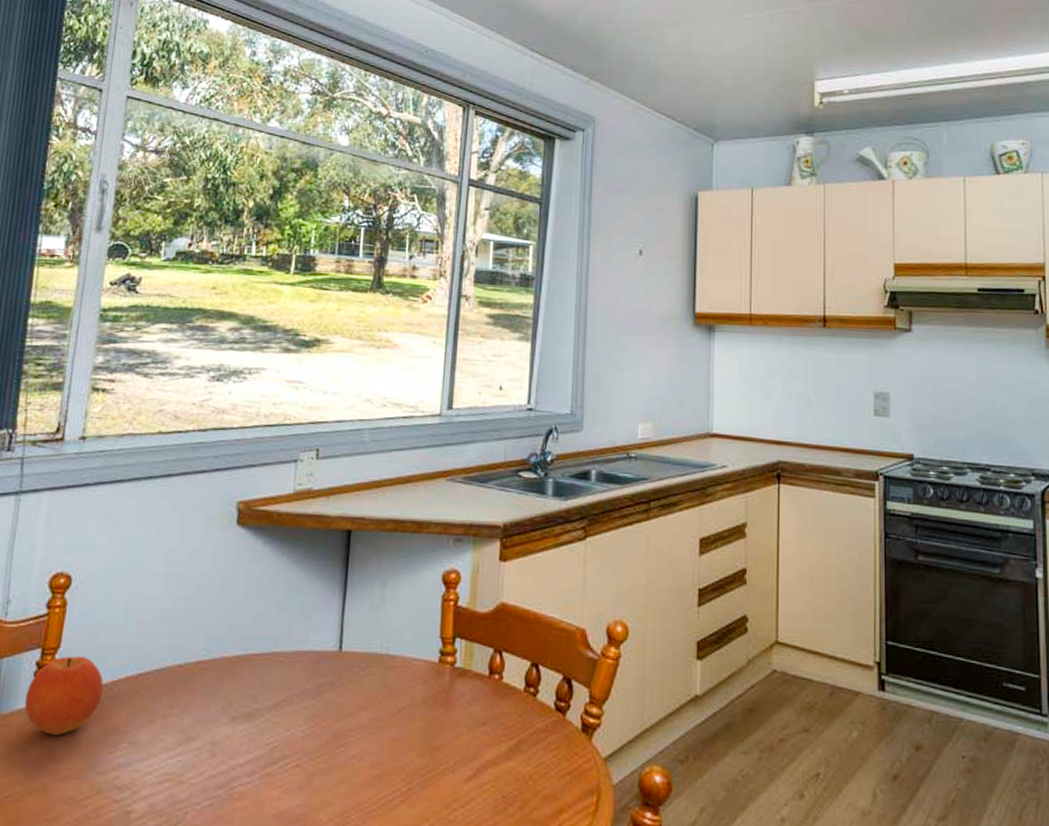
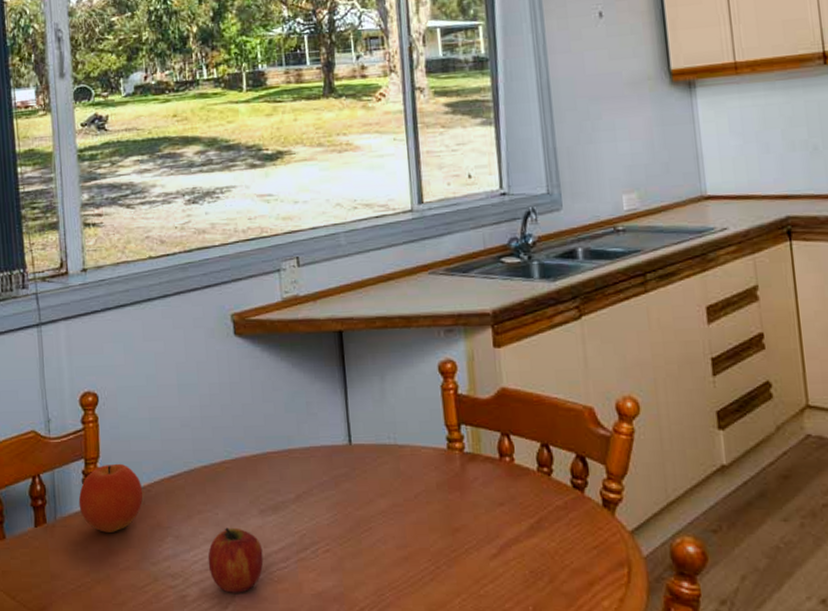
fruit: none [162,735,227,811] -> present [207,527,264,593]

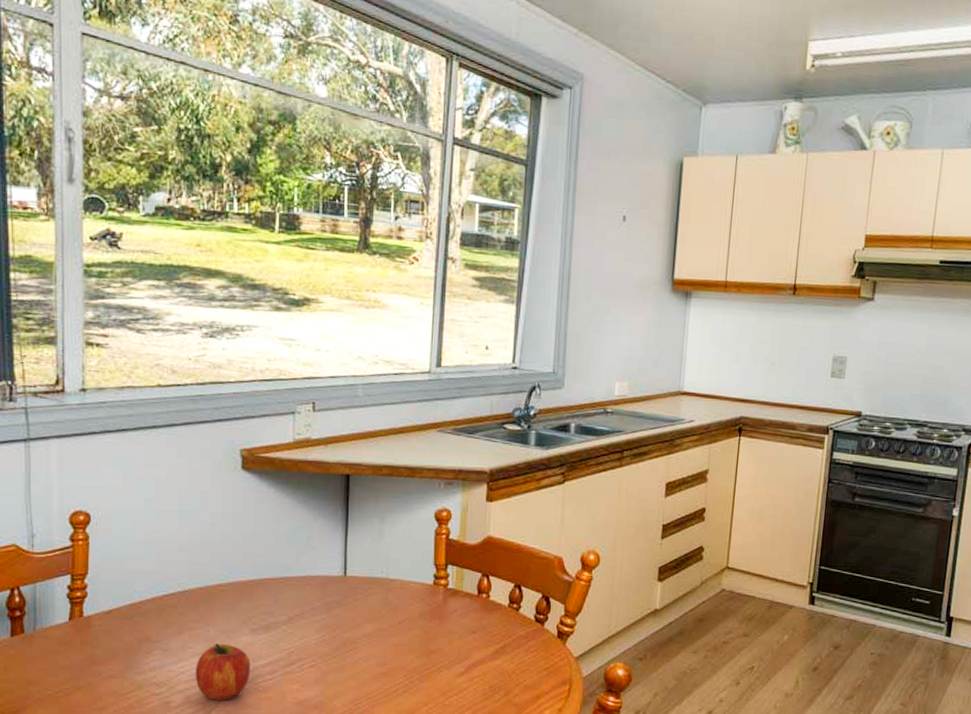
fruit: present [78,463,143,532] -> none [62,580,133,644]

